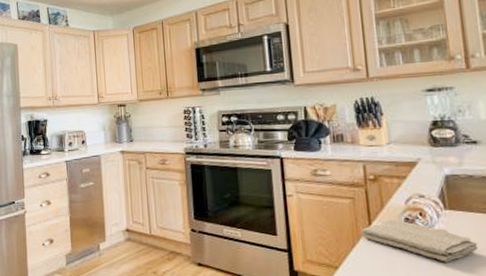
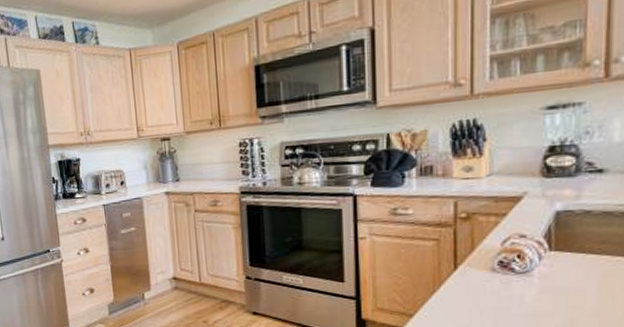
washcloth: present [361,220,479,262] -> none [444,263,584,309]

